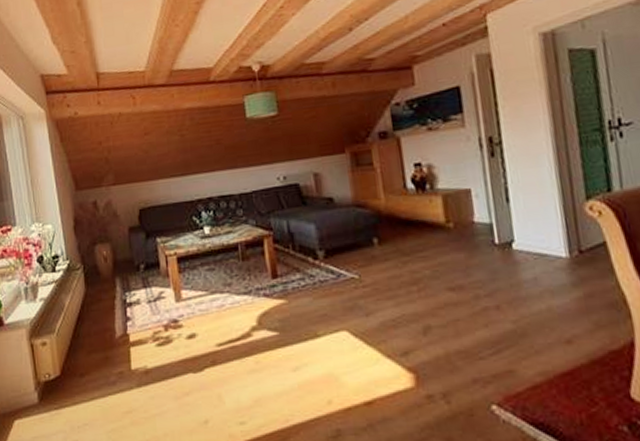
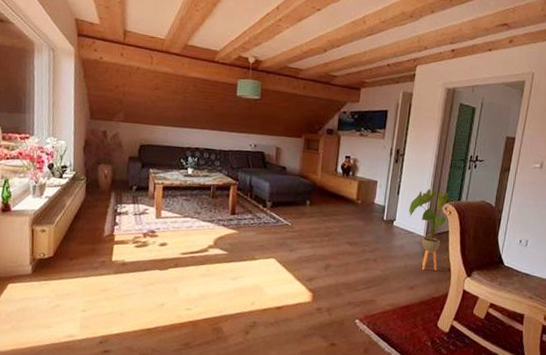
house plant: none [530,183,604,311] -> present [409,189,449,271]

